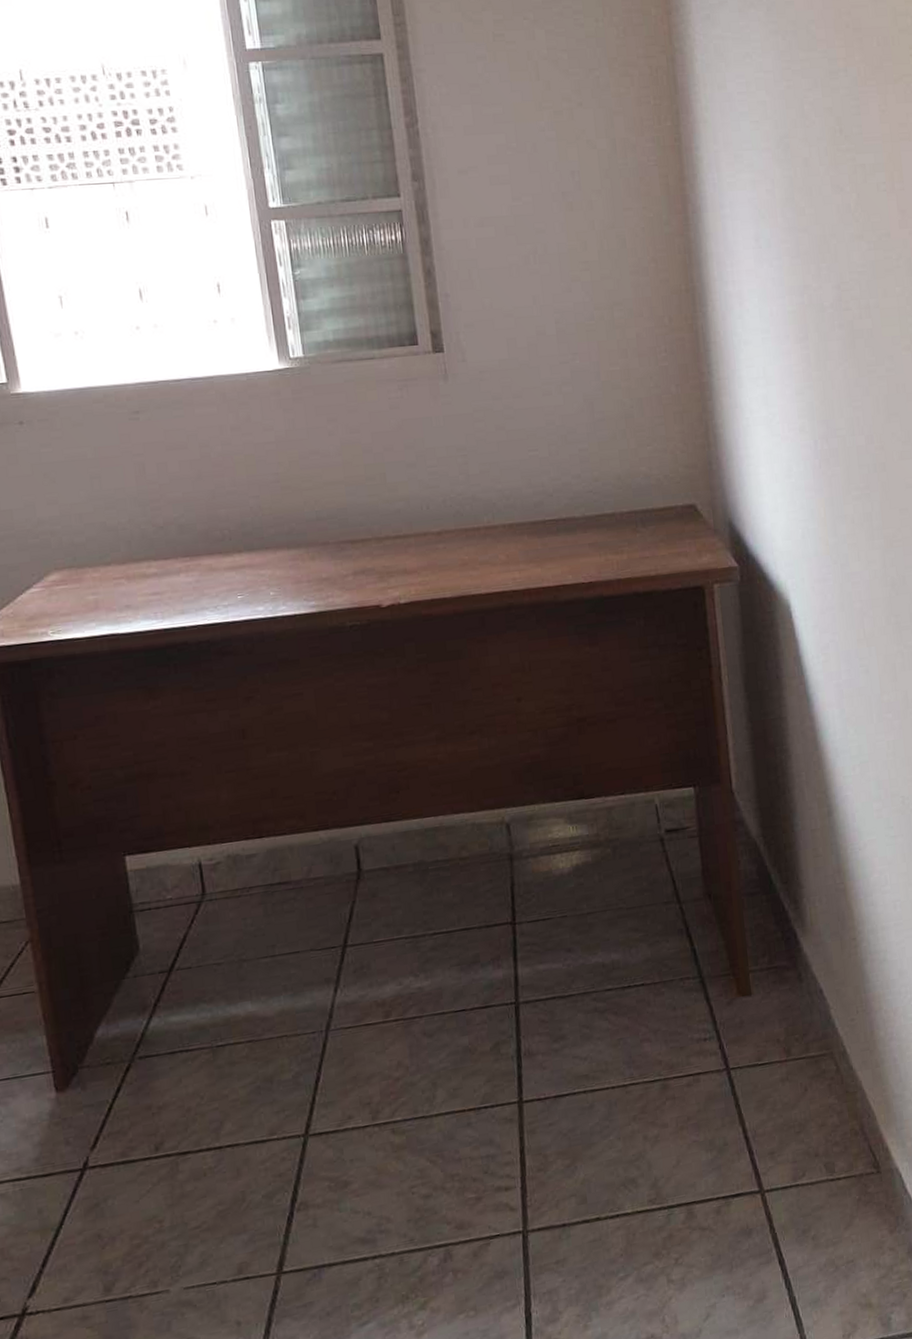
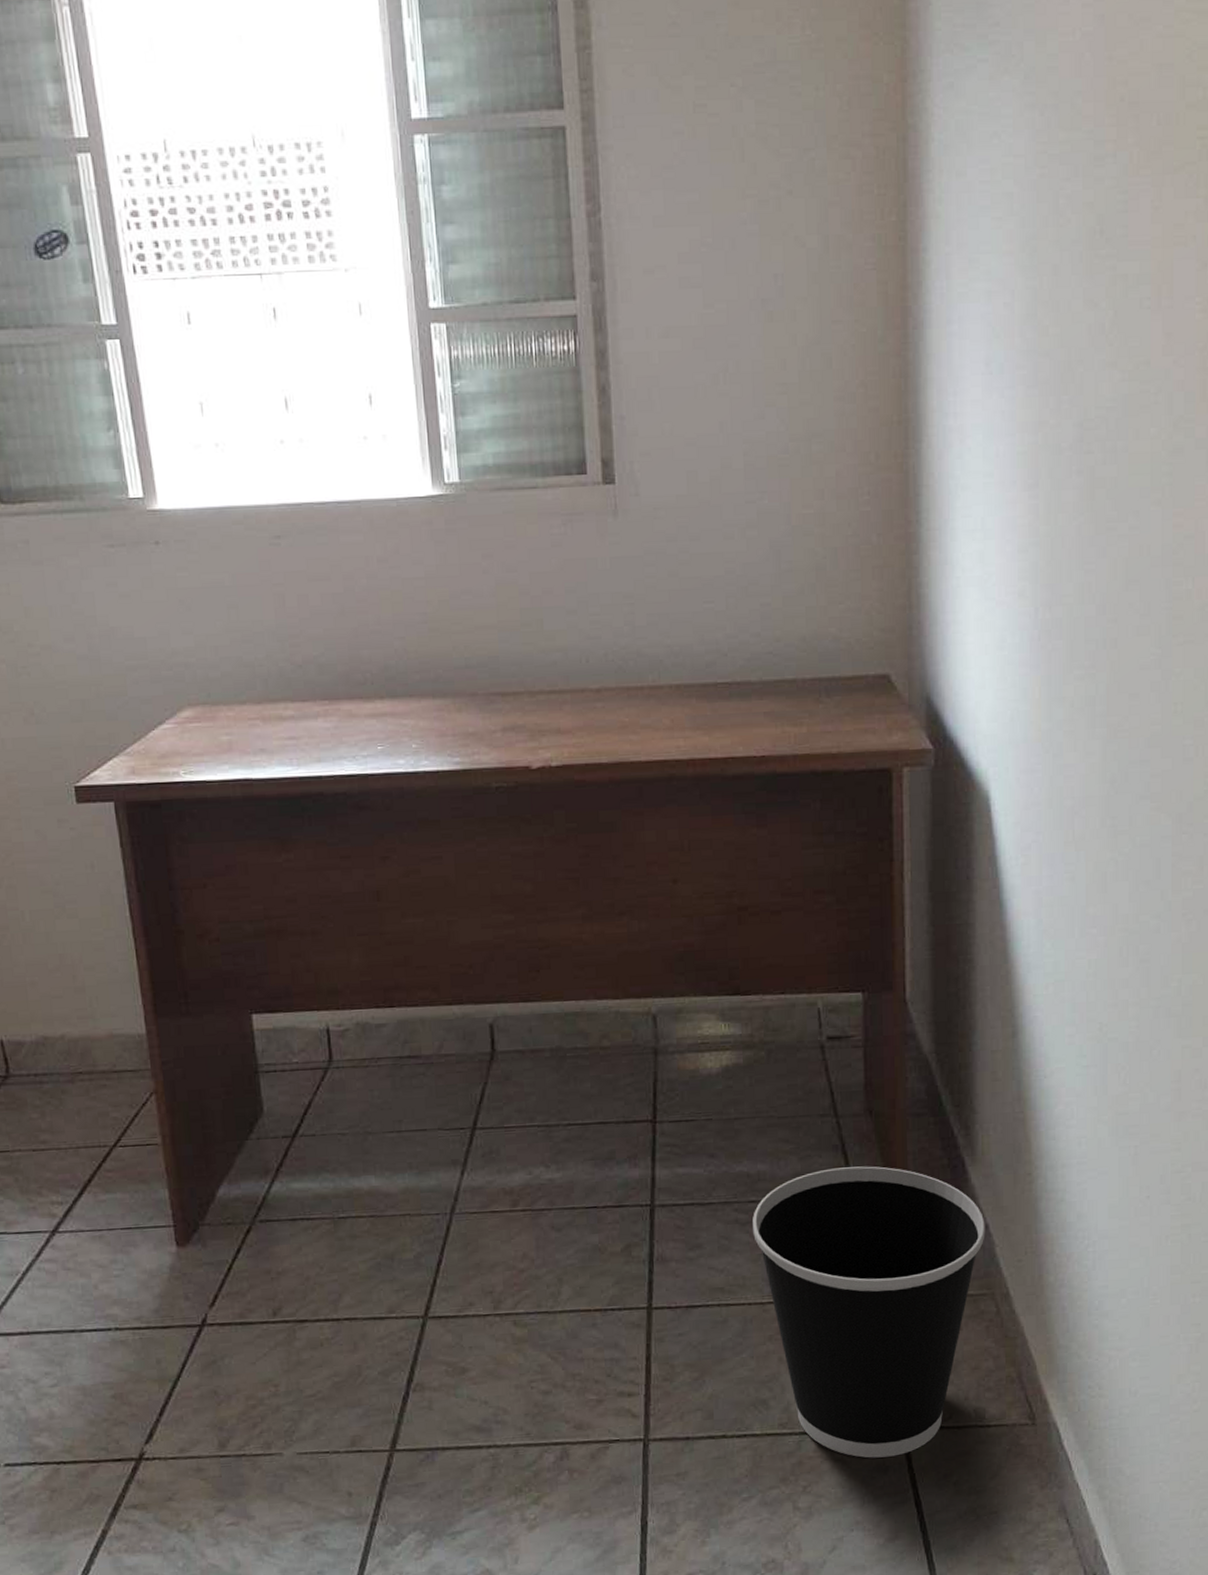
wastebasket: none [610,945,821,1224] -> present [753,1166,985,1458]

